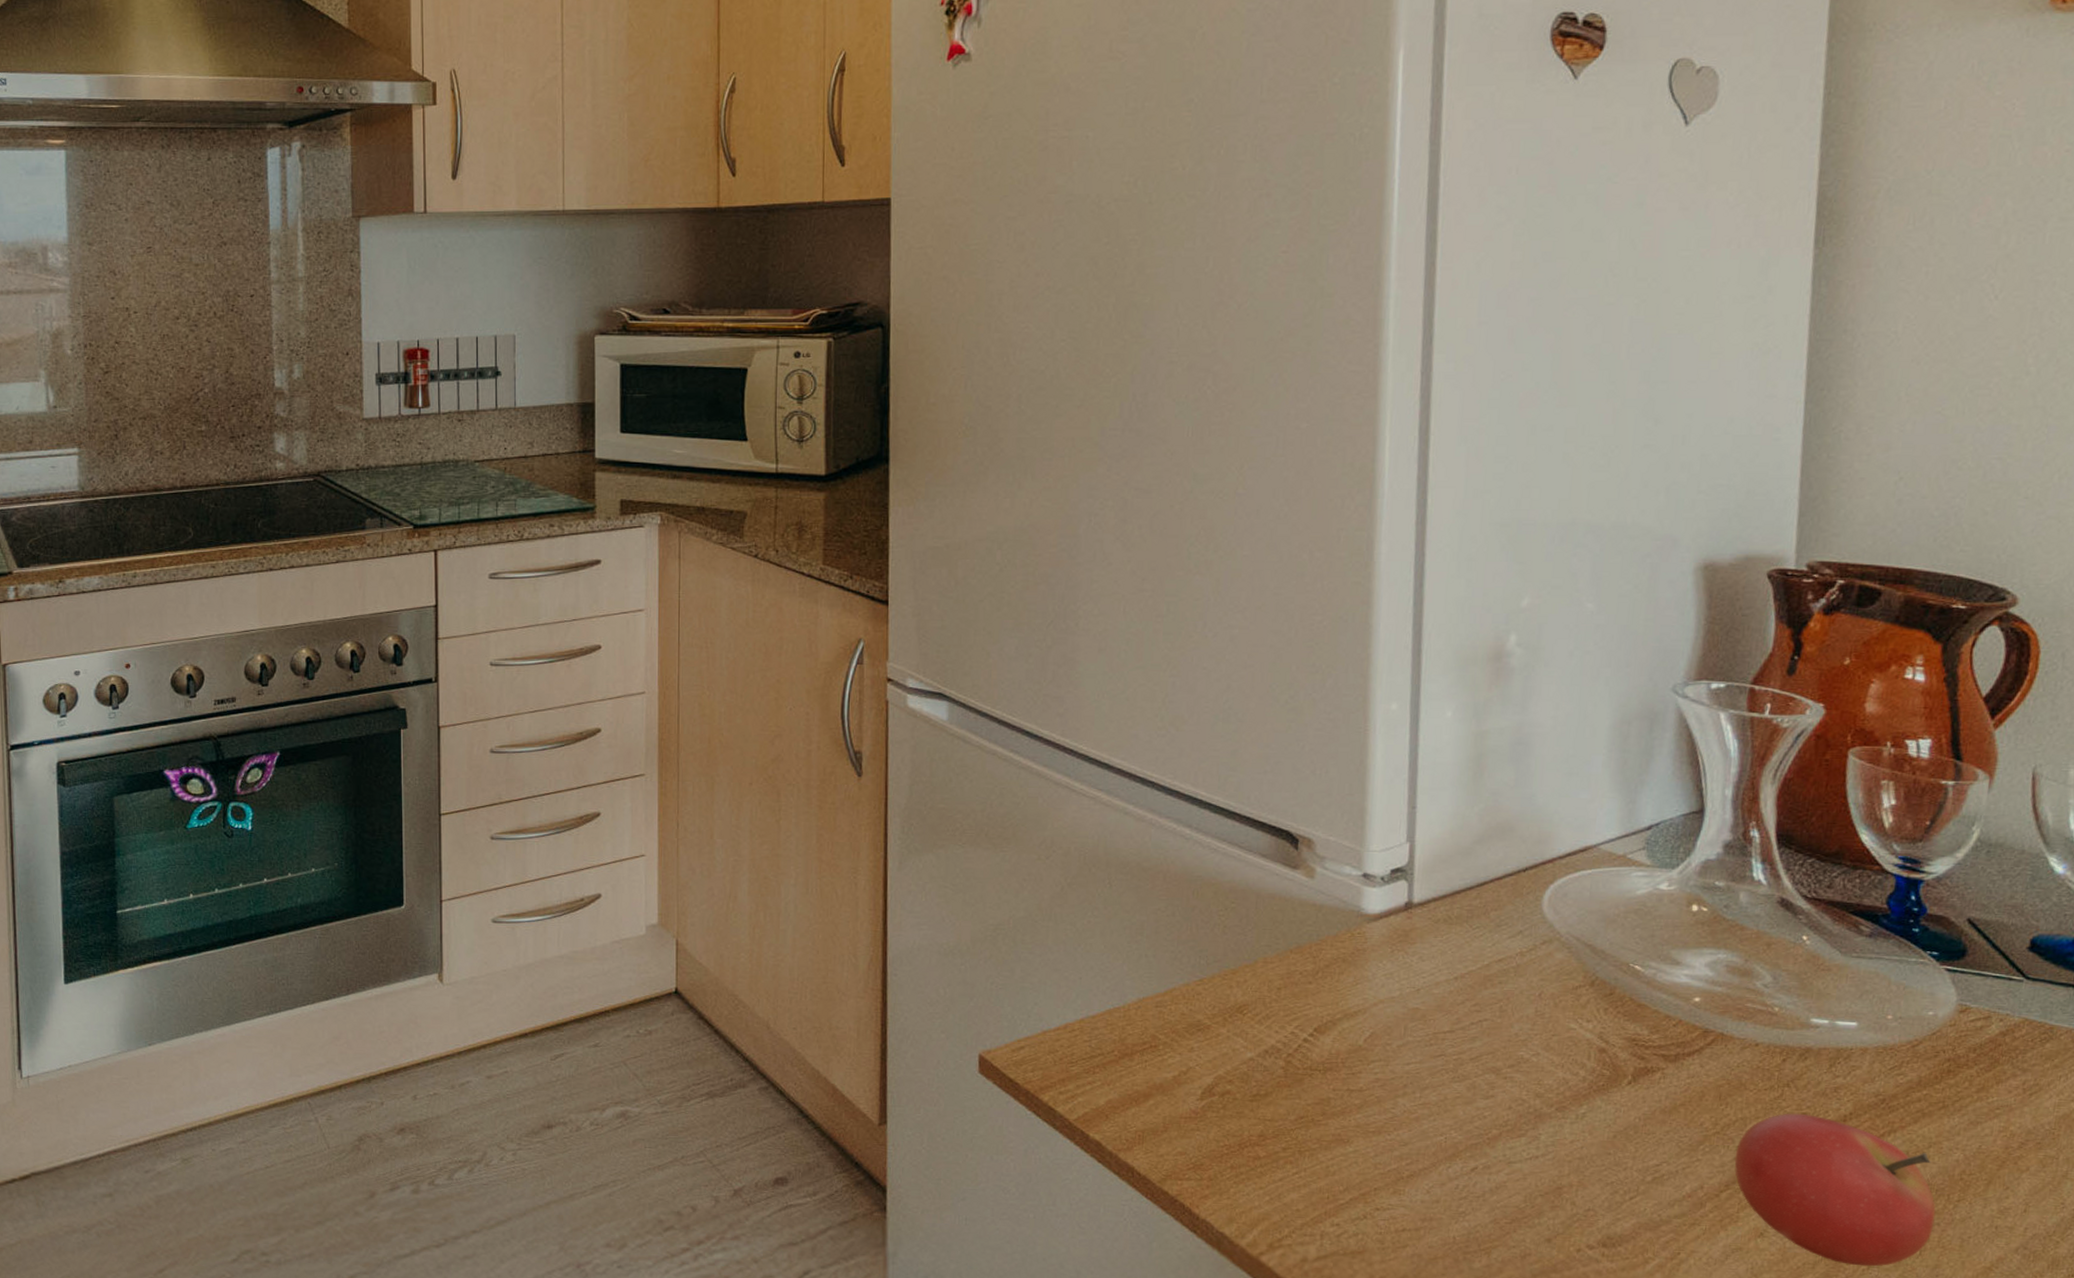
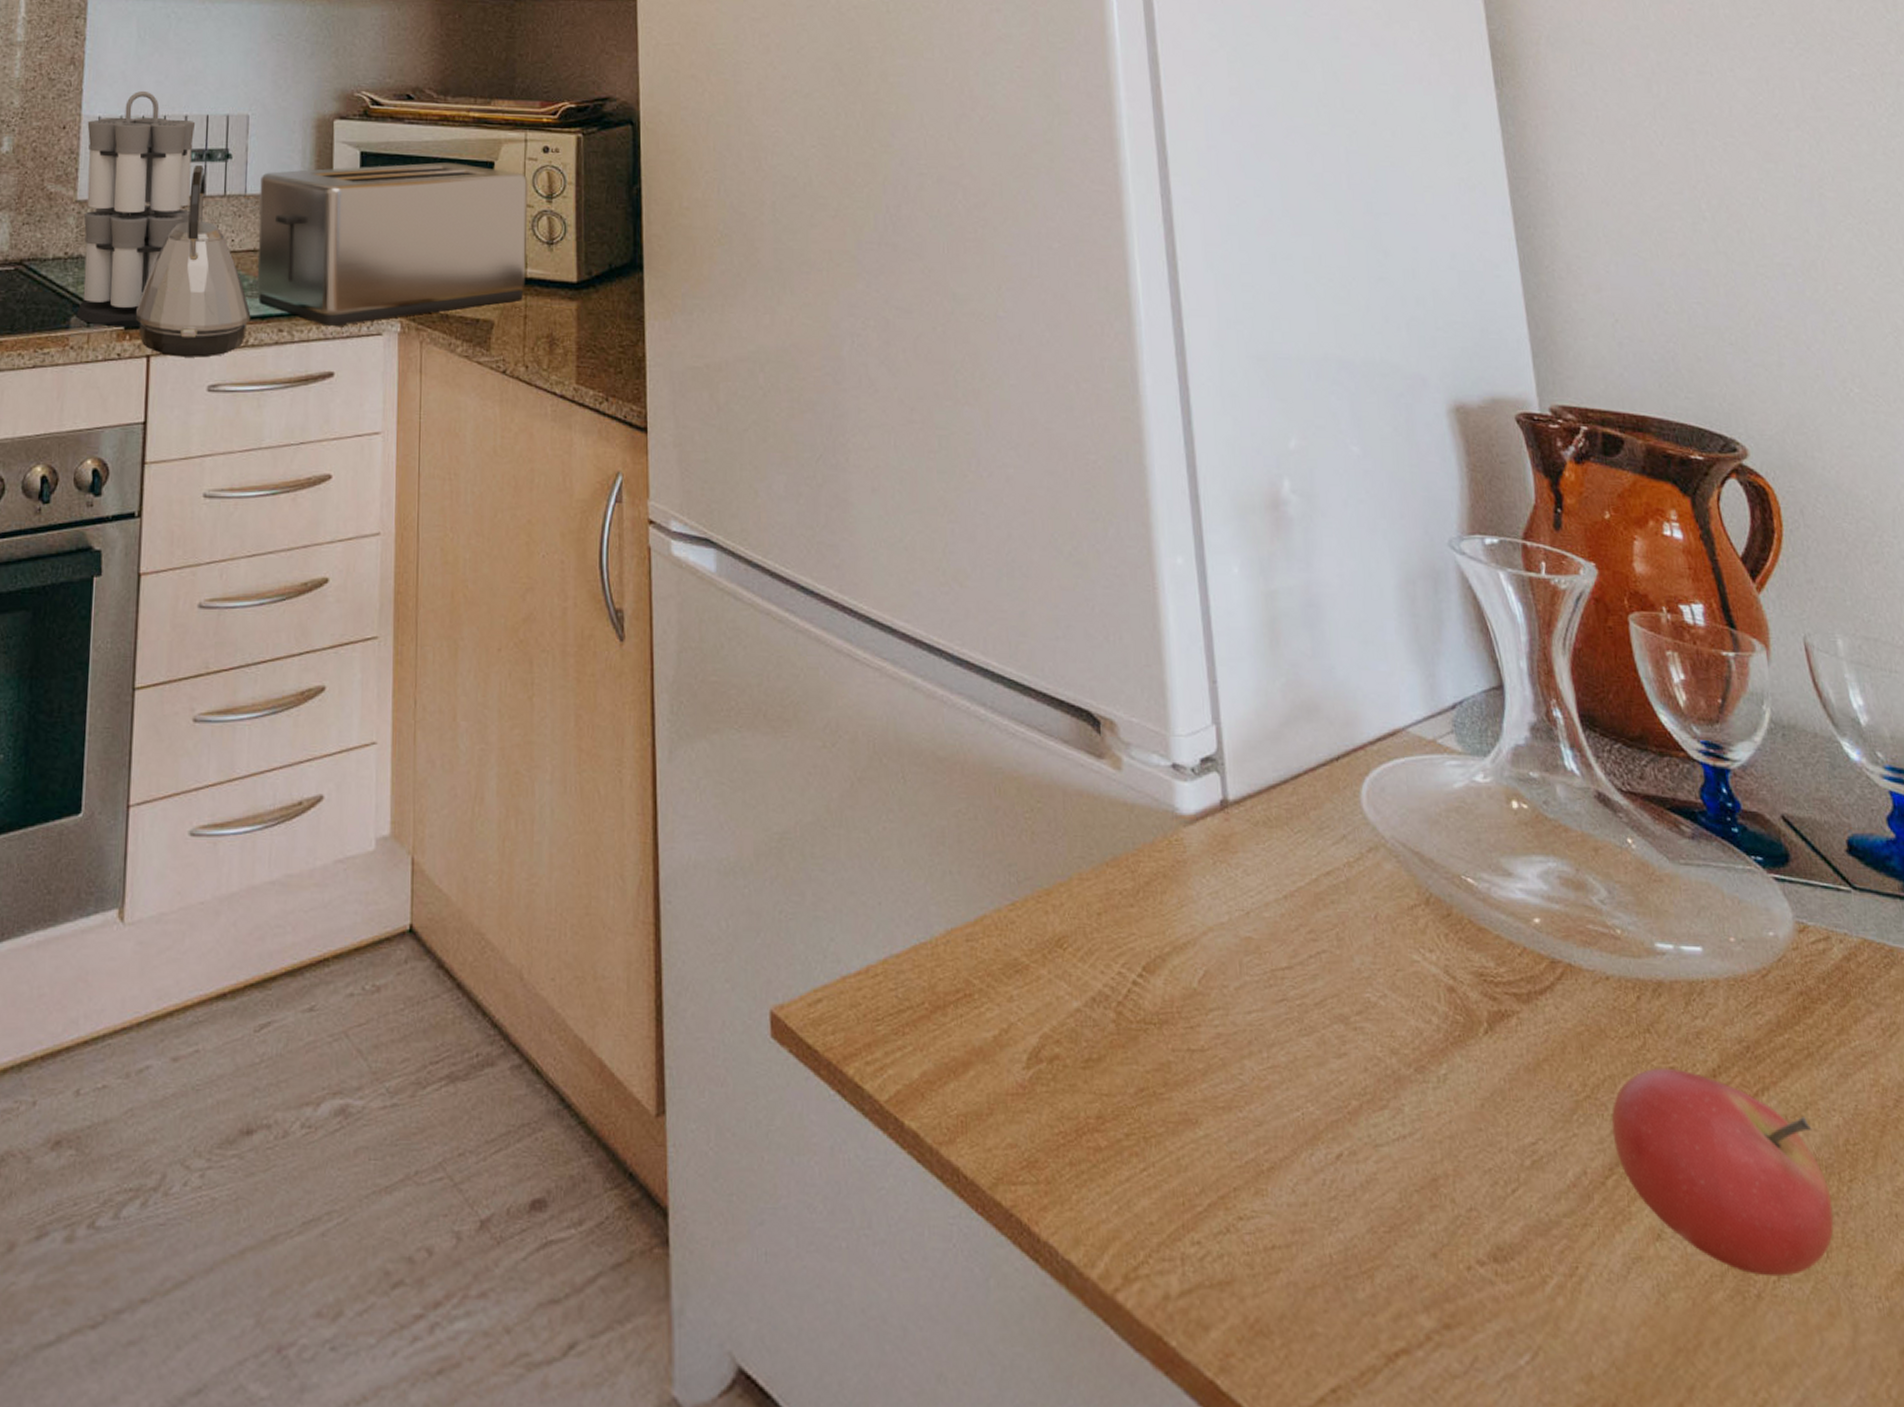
spice rack: none [368,316,466,527] -> present [76,90,196,328]
kettle: none [422,383,525,550] -> present [135,165,251,358]
toaster: none [528,371,780,521] -> present [256,162,528,327]

